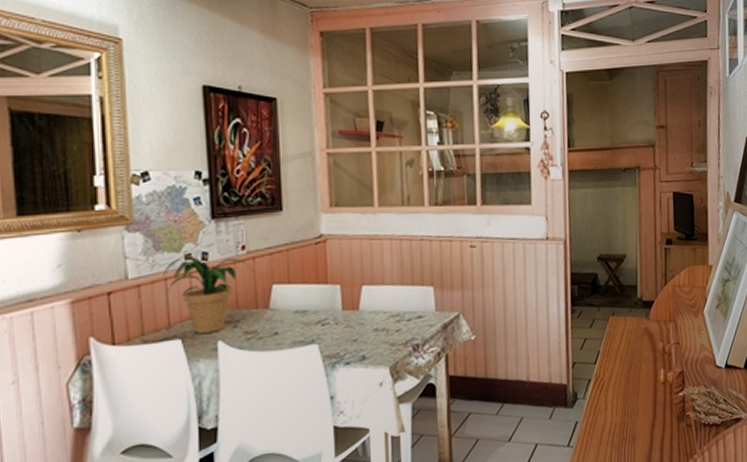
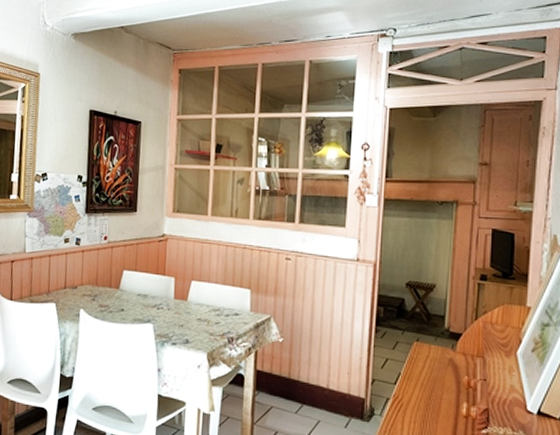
potted plant: present [163,257,253,334] -> none [49,240,111,302]

